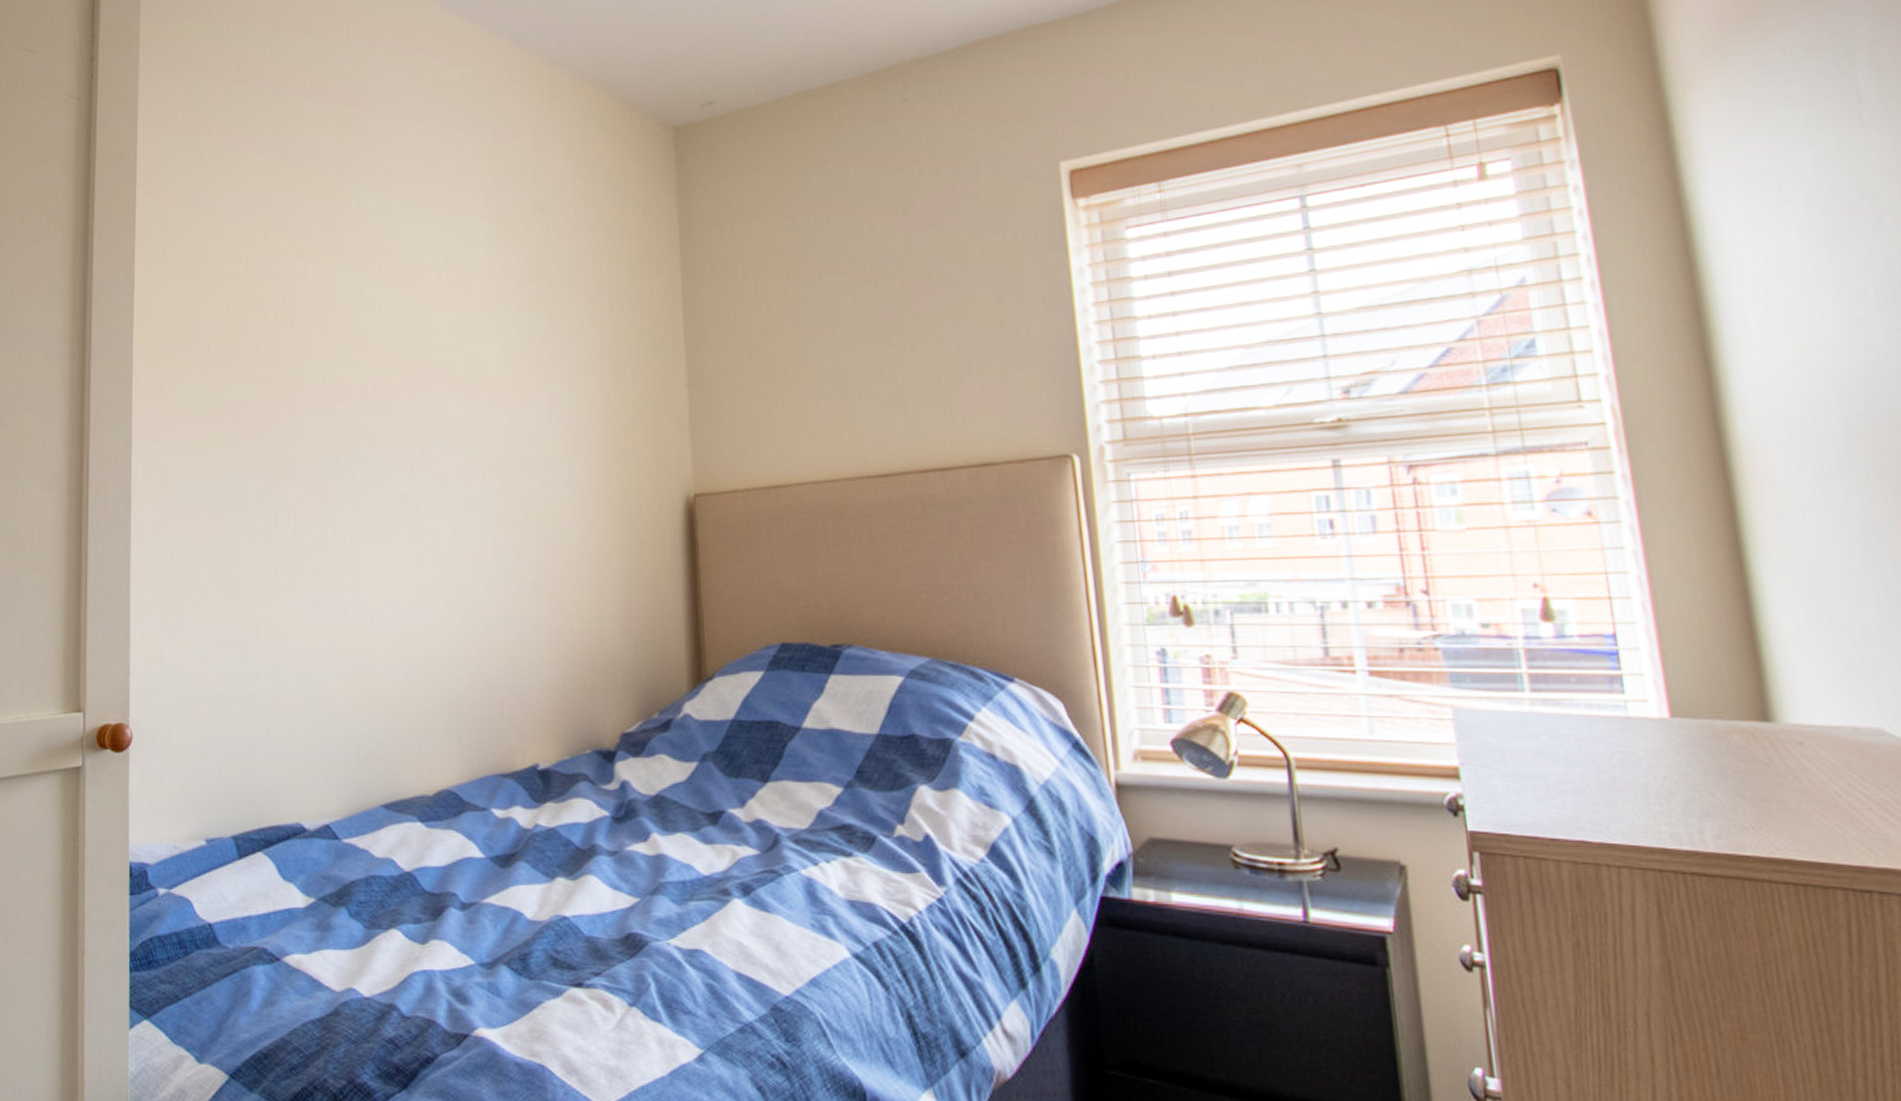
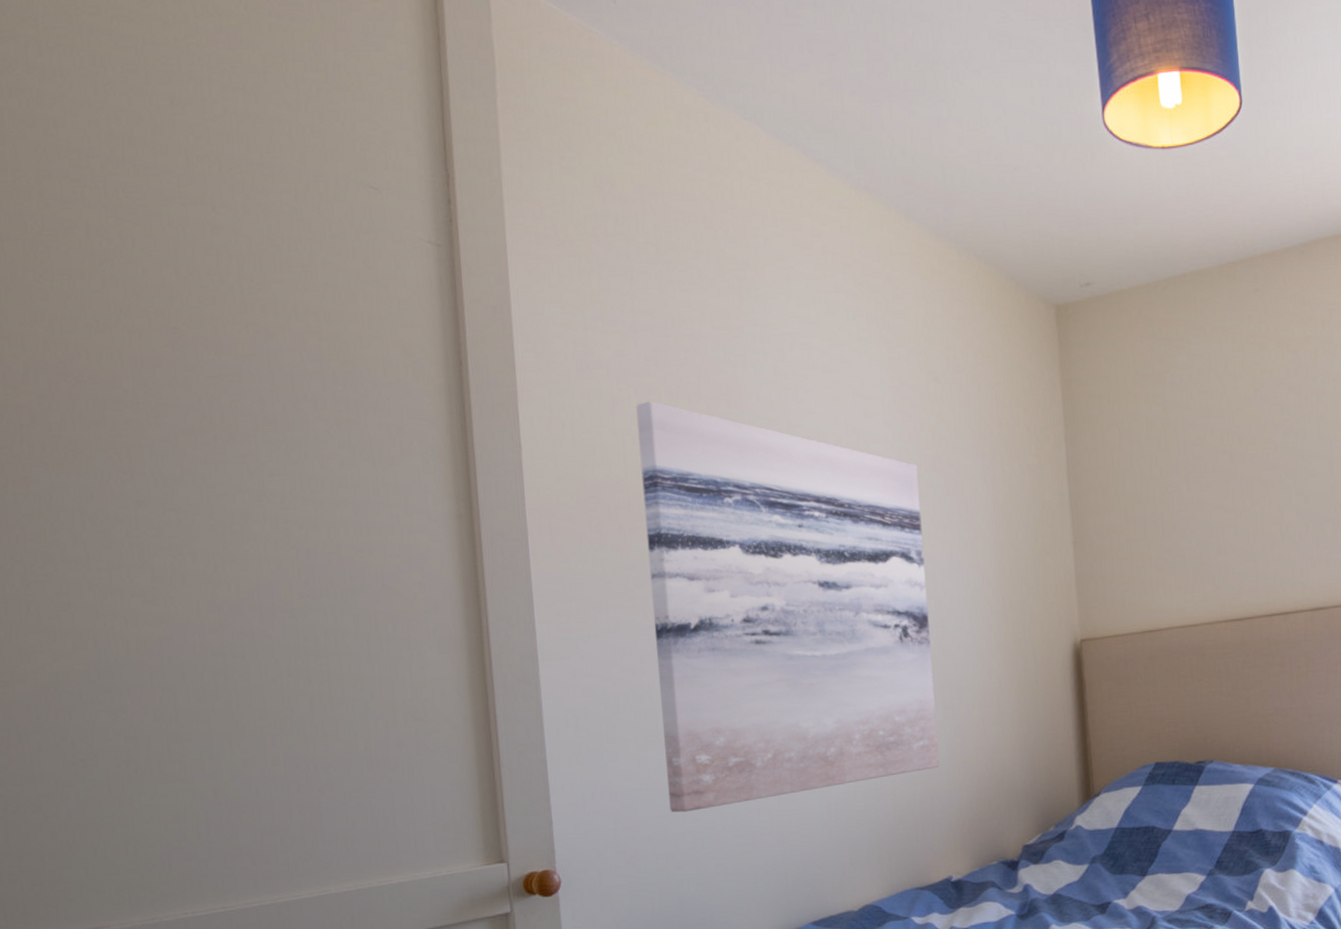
wall art: none [243,239,530,670] -> present [636,401,939,813]

